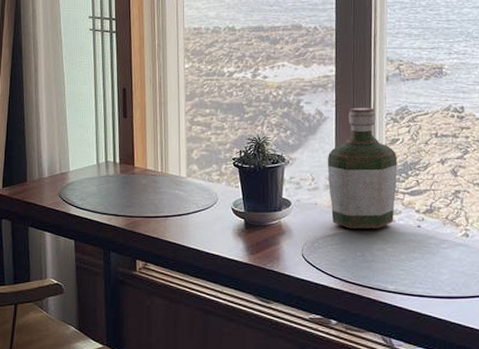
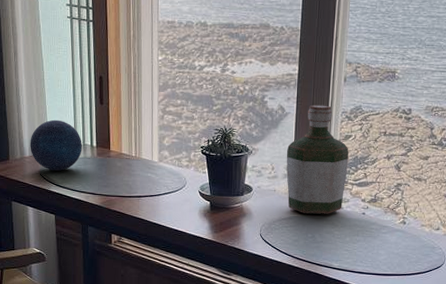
decorative orb: none [49,136,104,192] -> present [30,119,82,172]

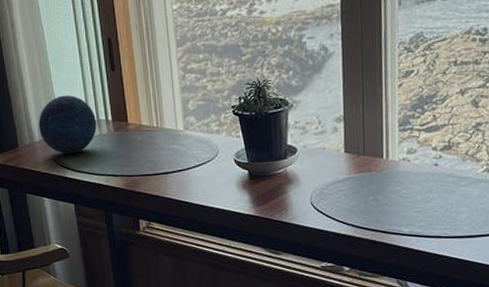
bottle: present [286,104,349,215] -> none [334,37,412,173]

